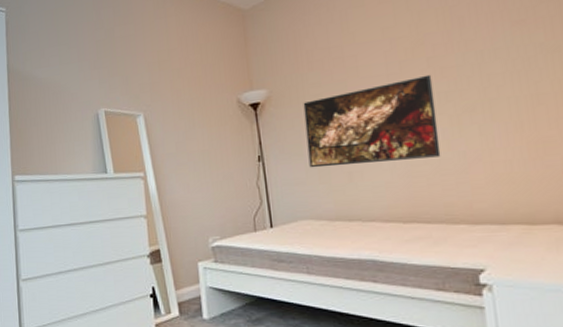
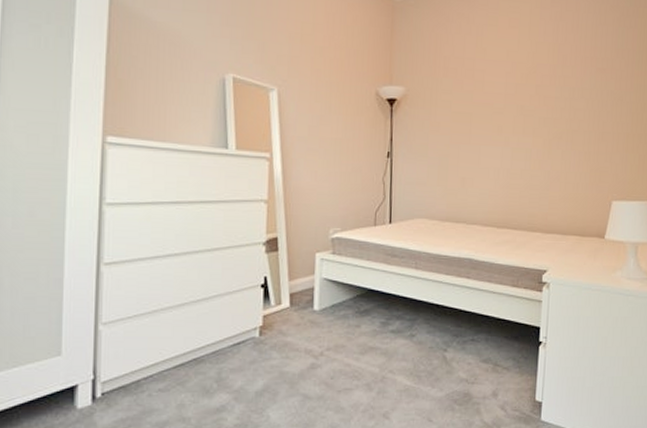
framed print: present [303,74,441,168] -> none [431,100,537,174]

